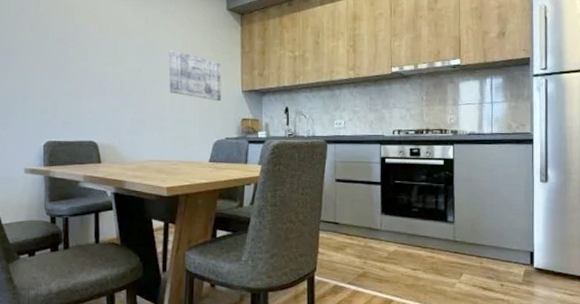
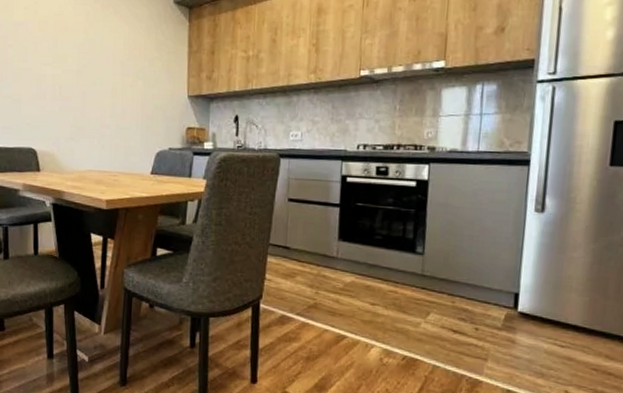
wall art: present [168,49,222,102] -> none [110,48,166,108]

